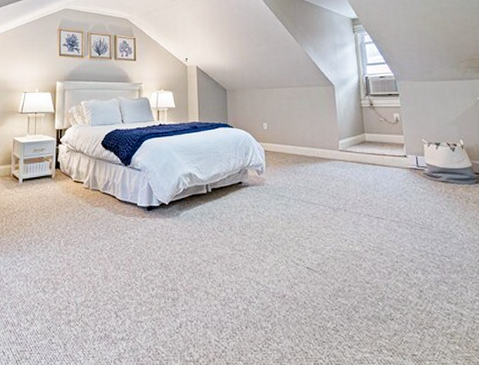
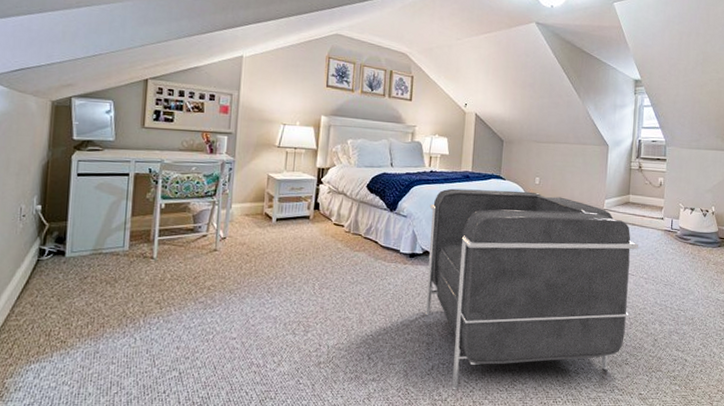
armchair: none [161,137,387,350] -> present [425,188,638,390]

